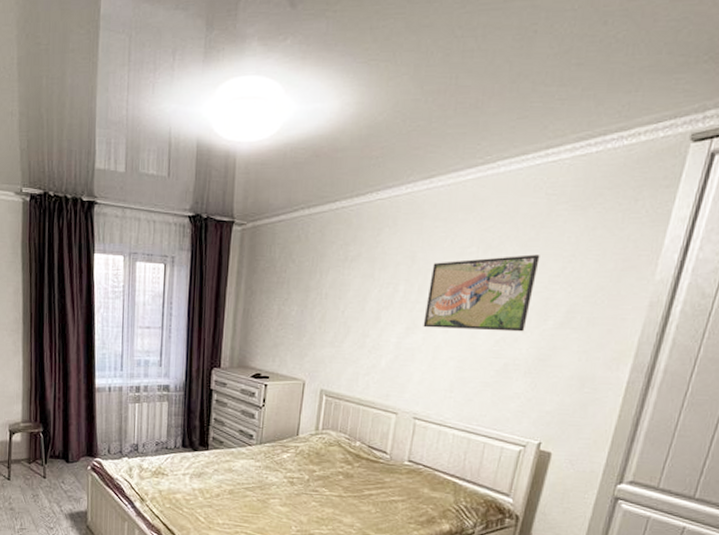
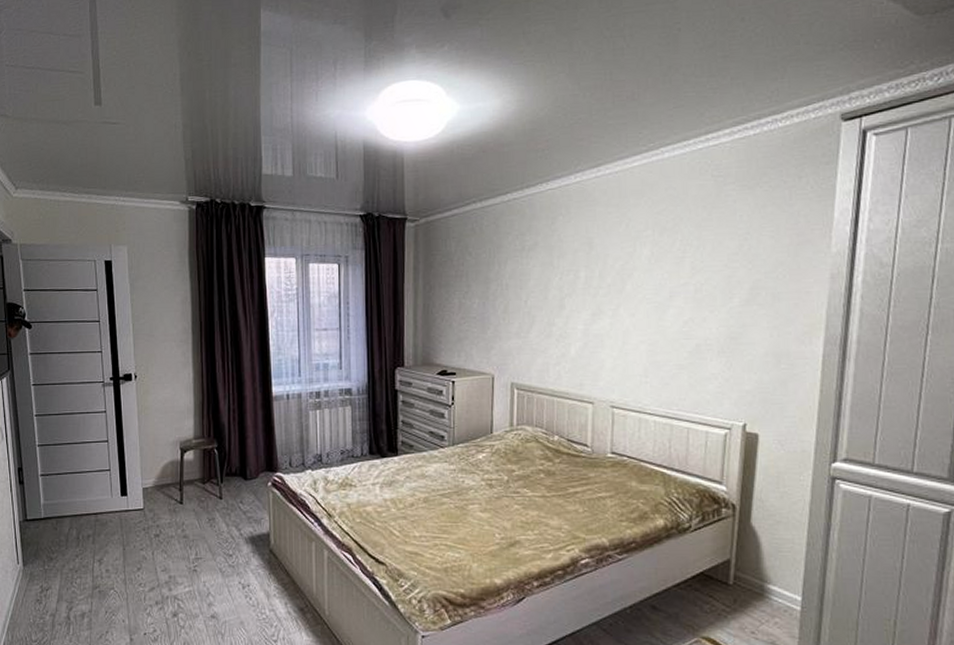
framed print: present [423,254,540,332] -> none [608,234,716,313]

